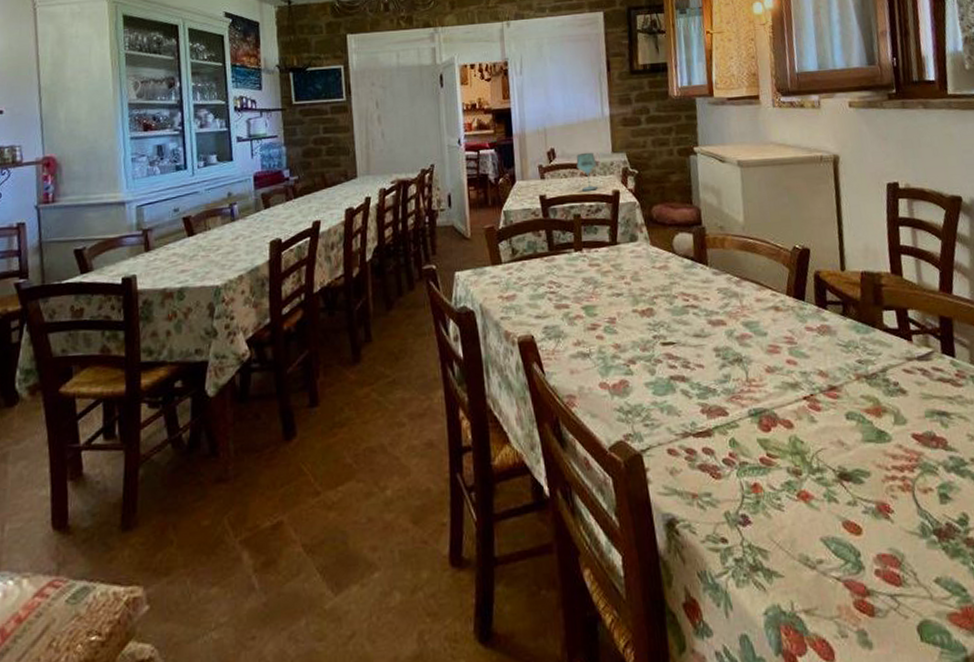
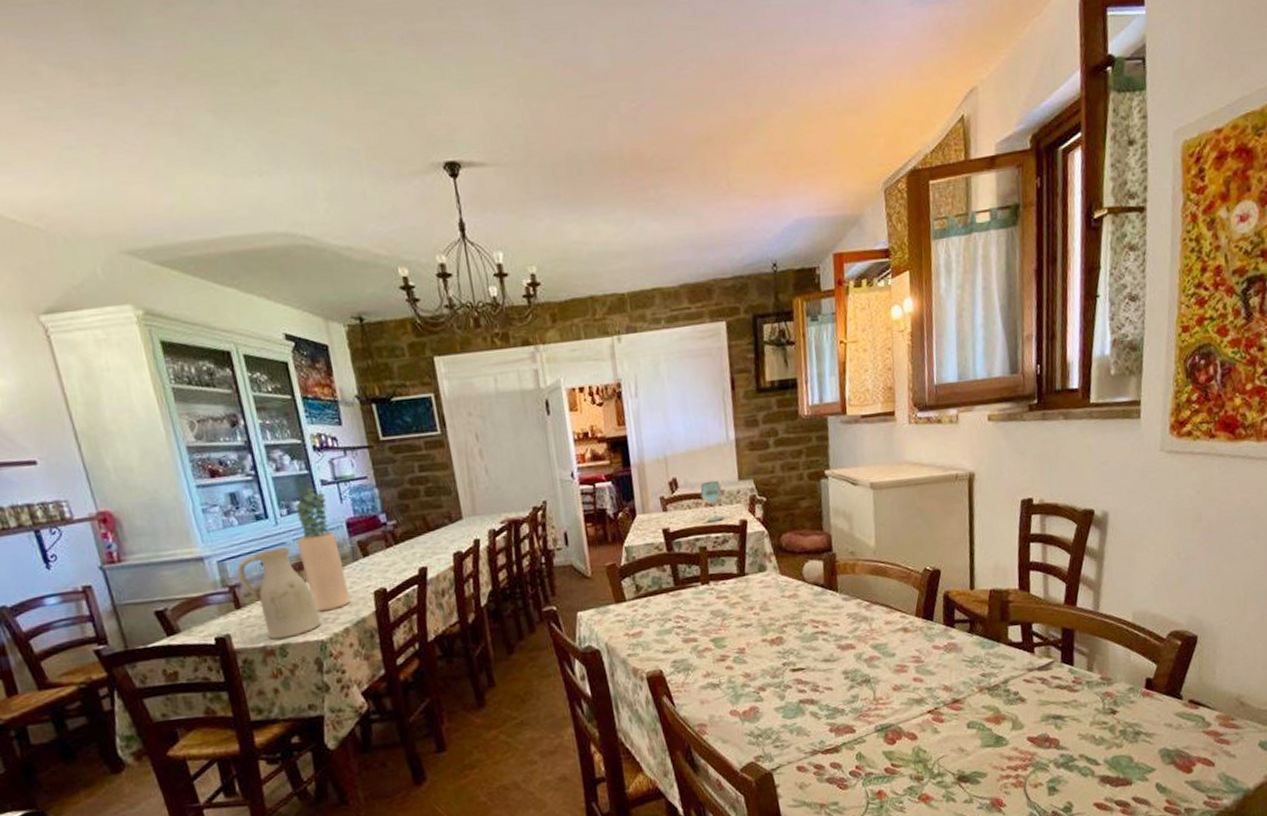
ceramic pitcher: none [152,196,219,283] -> present [236,547,321,640]
vase: none [208,140,248,259] -> present [295,484,350,612]

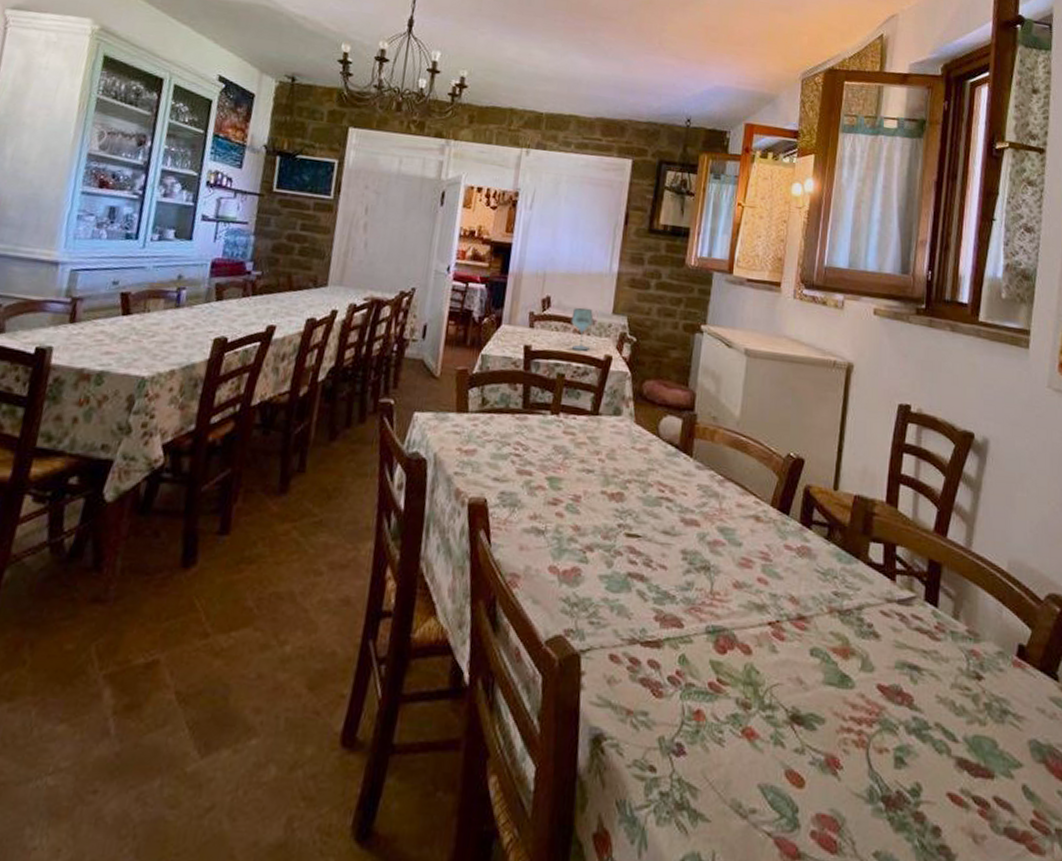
ceramic pitcher: present [236,547,321,640] -> none [84,270,152,366]
vase: present [295,484,350,612] -> none [148,216,201,348]

